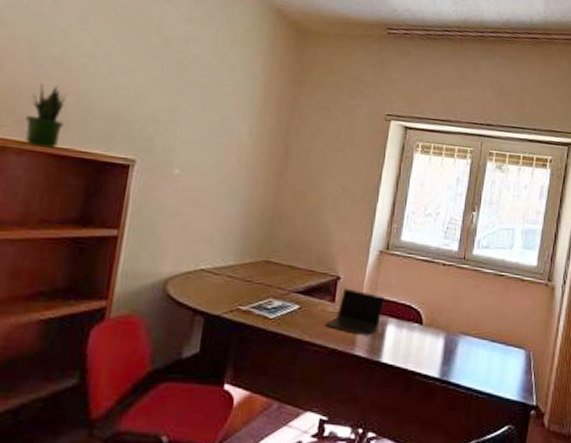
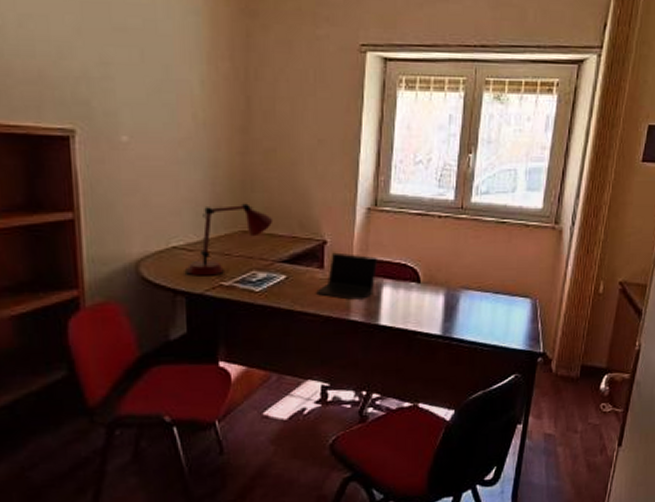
desk lamp: none [207,235,295,300] -> present [184,203,273,276]

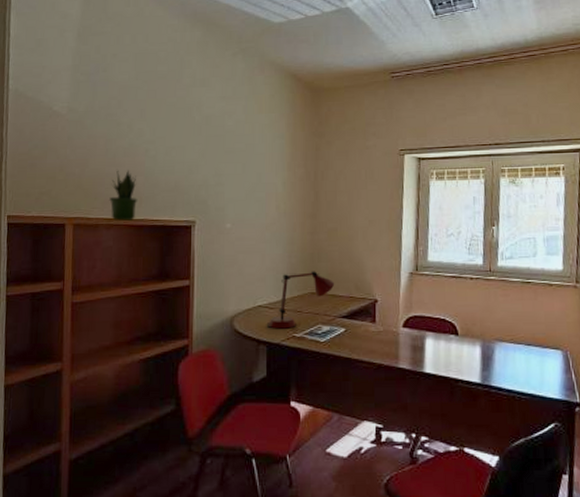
laptop computer: present [315,252,379,301] -> none [369,309,421,351]

